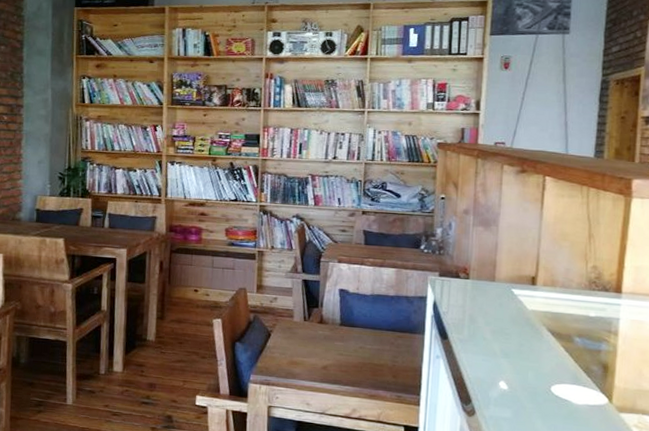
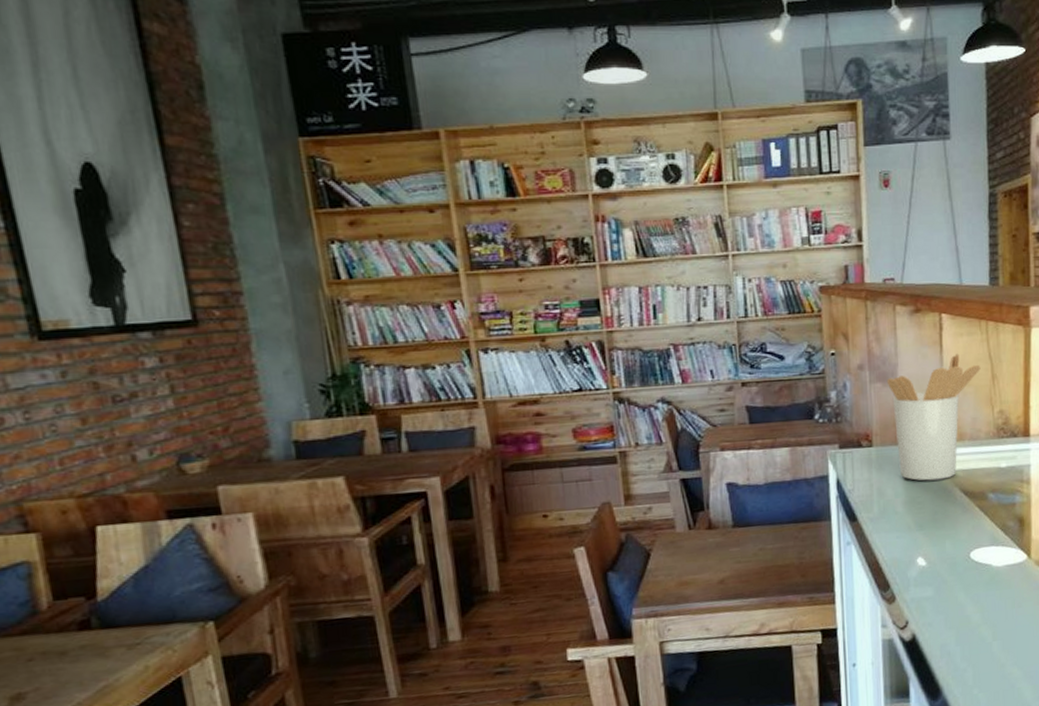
utensil holder: none [488,211,579,318] -> present [886,353,981,481]

